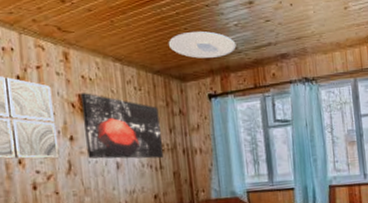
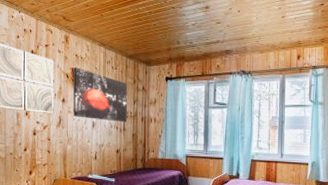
ceiling light: present [168,31,236,59] -> none [140,28,192,49]

